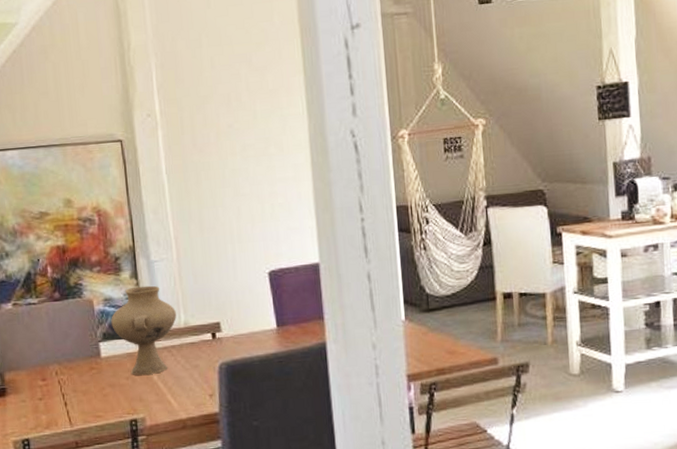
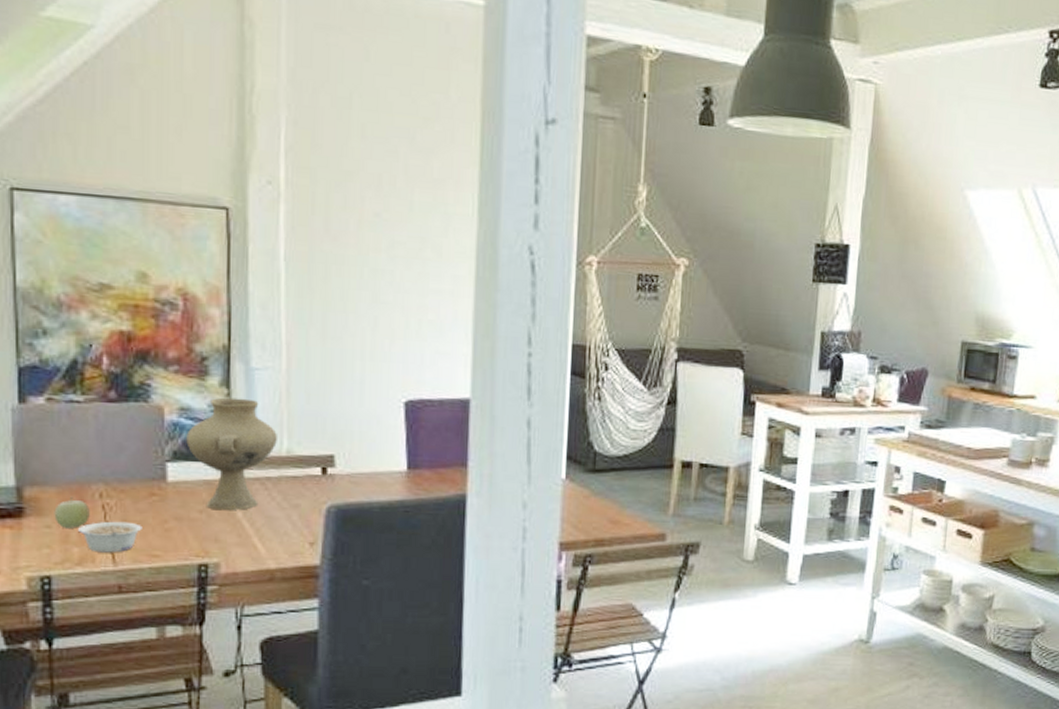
fruit: none [26,376,51,401] -> present [54,496,90,528]
legume: none [44,391,88,418] -> present [78,521,142,553]

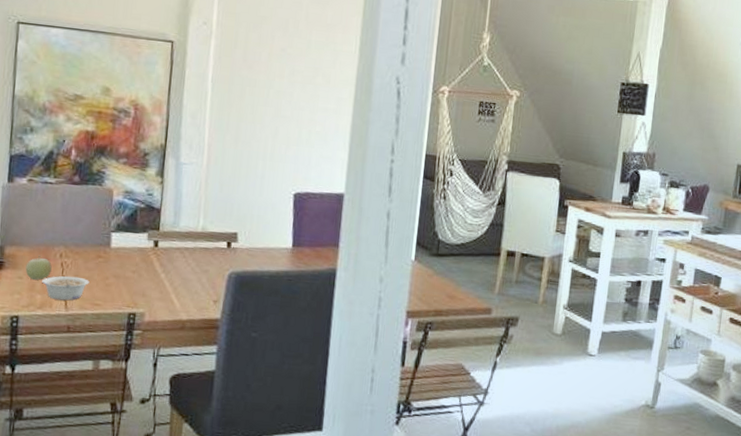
vase: present [186,397,277,511] -> none [127,184,196,272]

